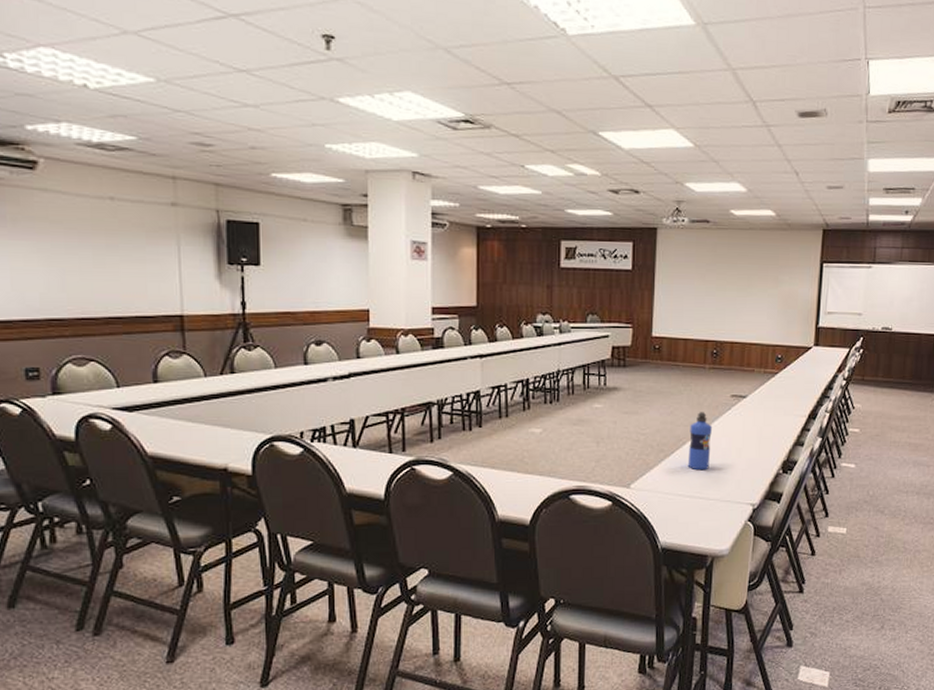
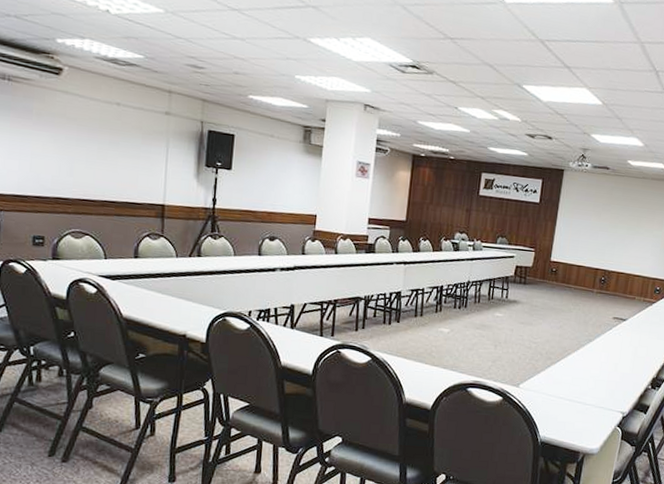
water bottle: present [687,412,712,471] -> none [570,329,594,379]

